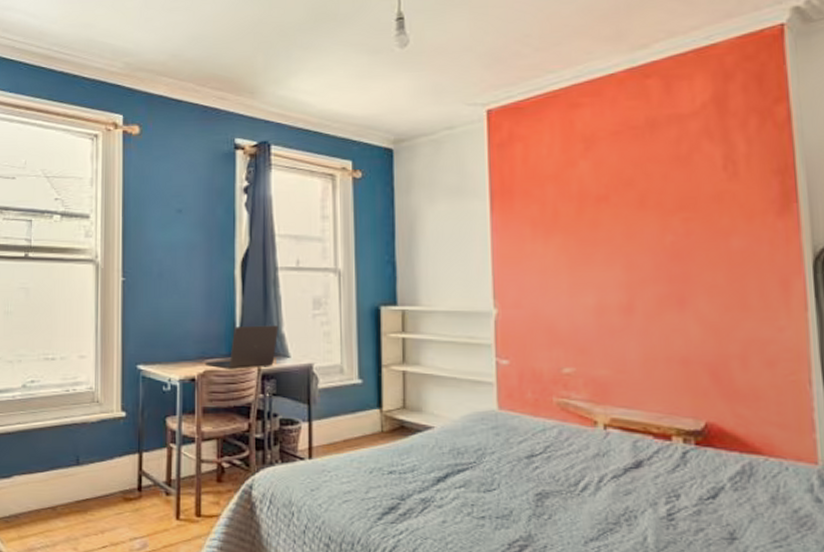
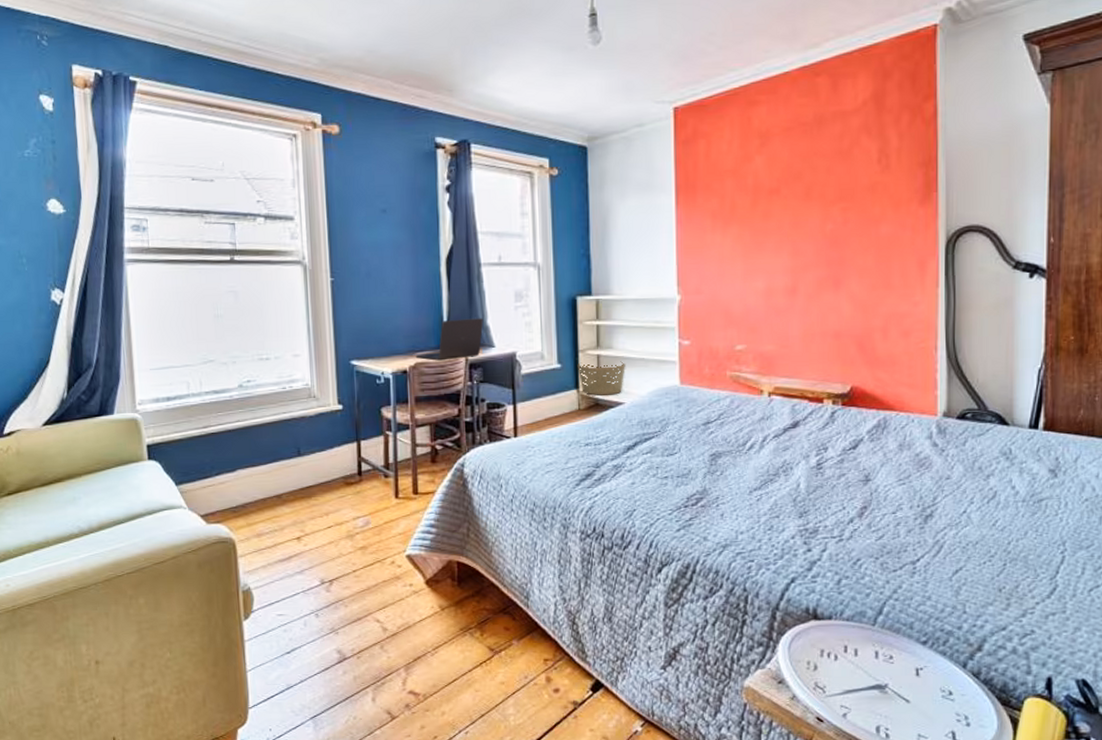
basket: none [380,379,435,417] -> present [577,362,625,396]

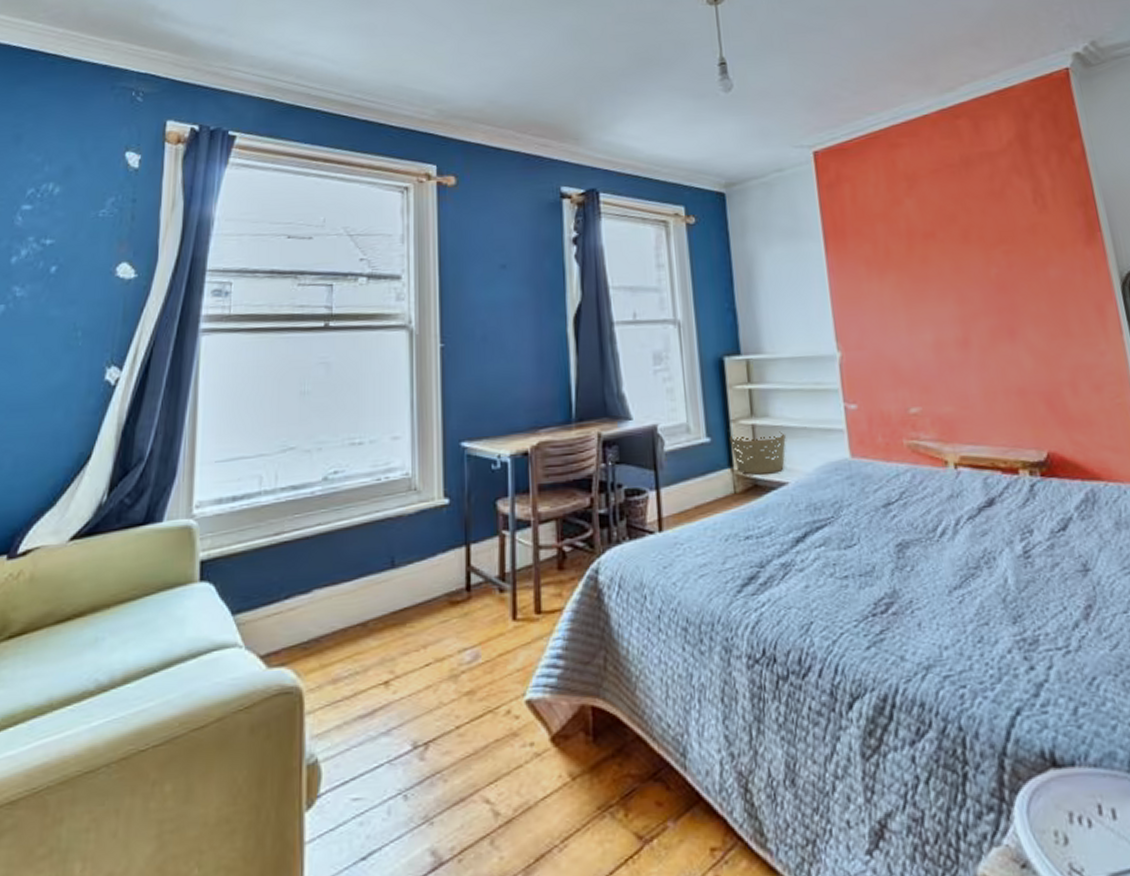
laptop: present [415,318,484,361] -> none [538,385,618,439]

